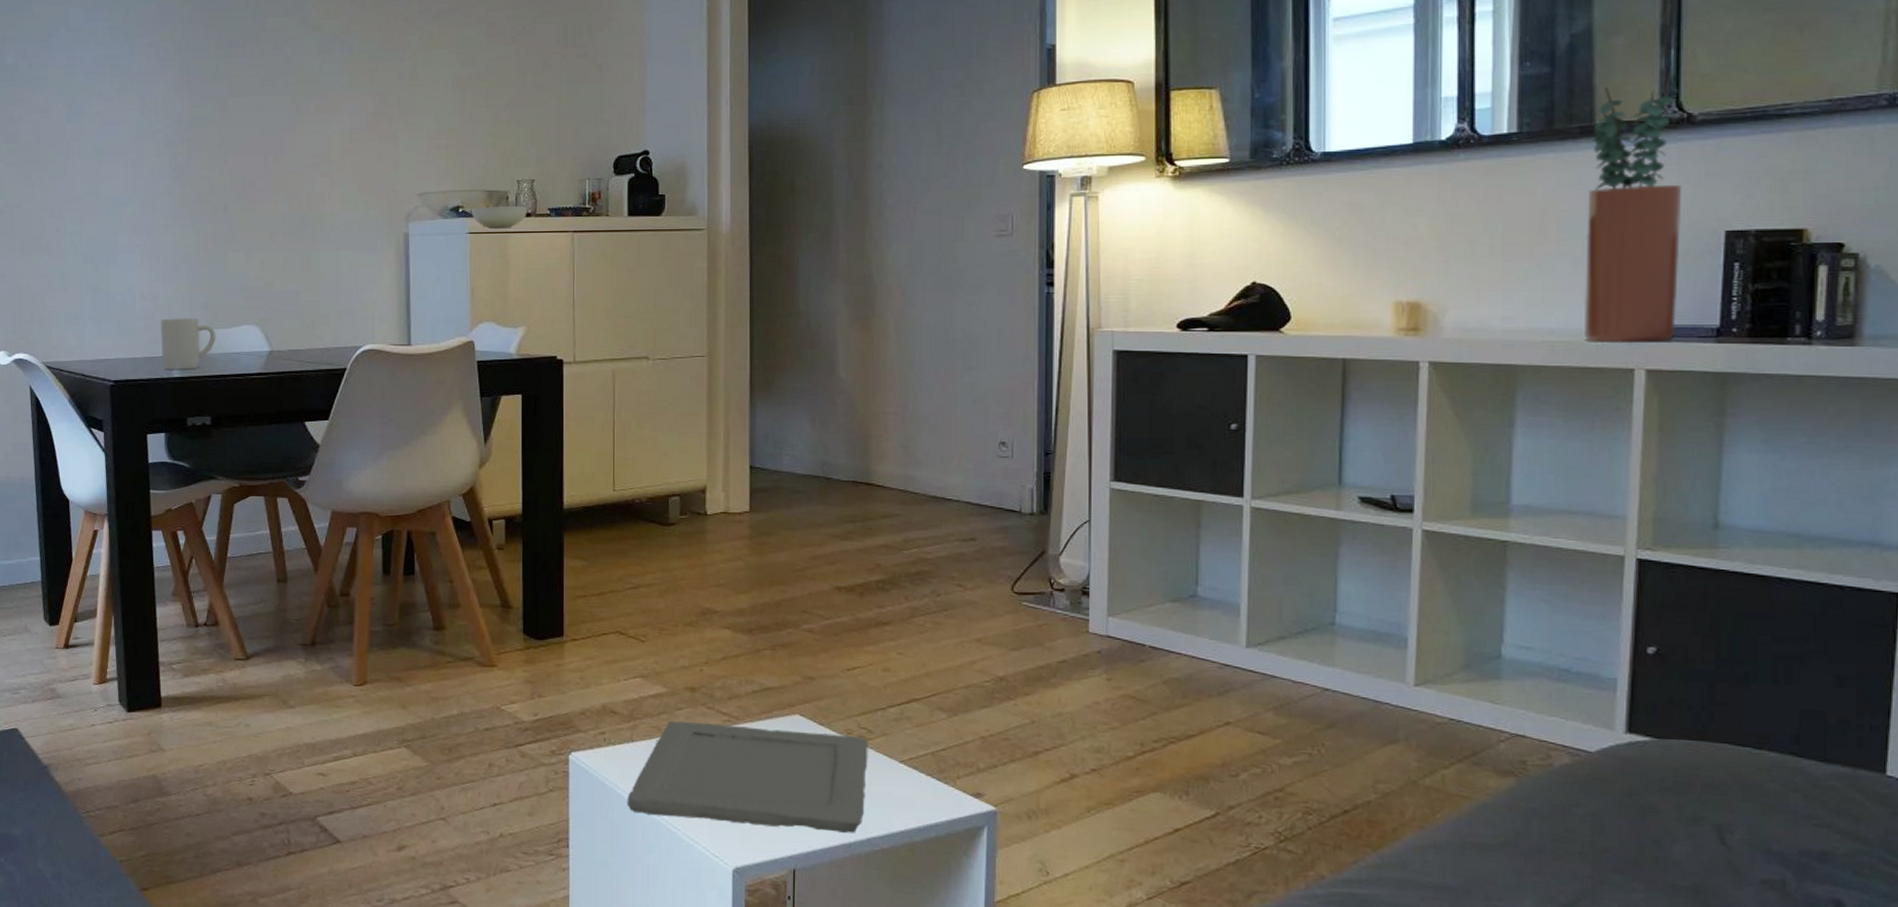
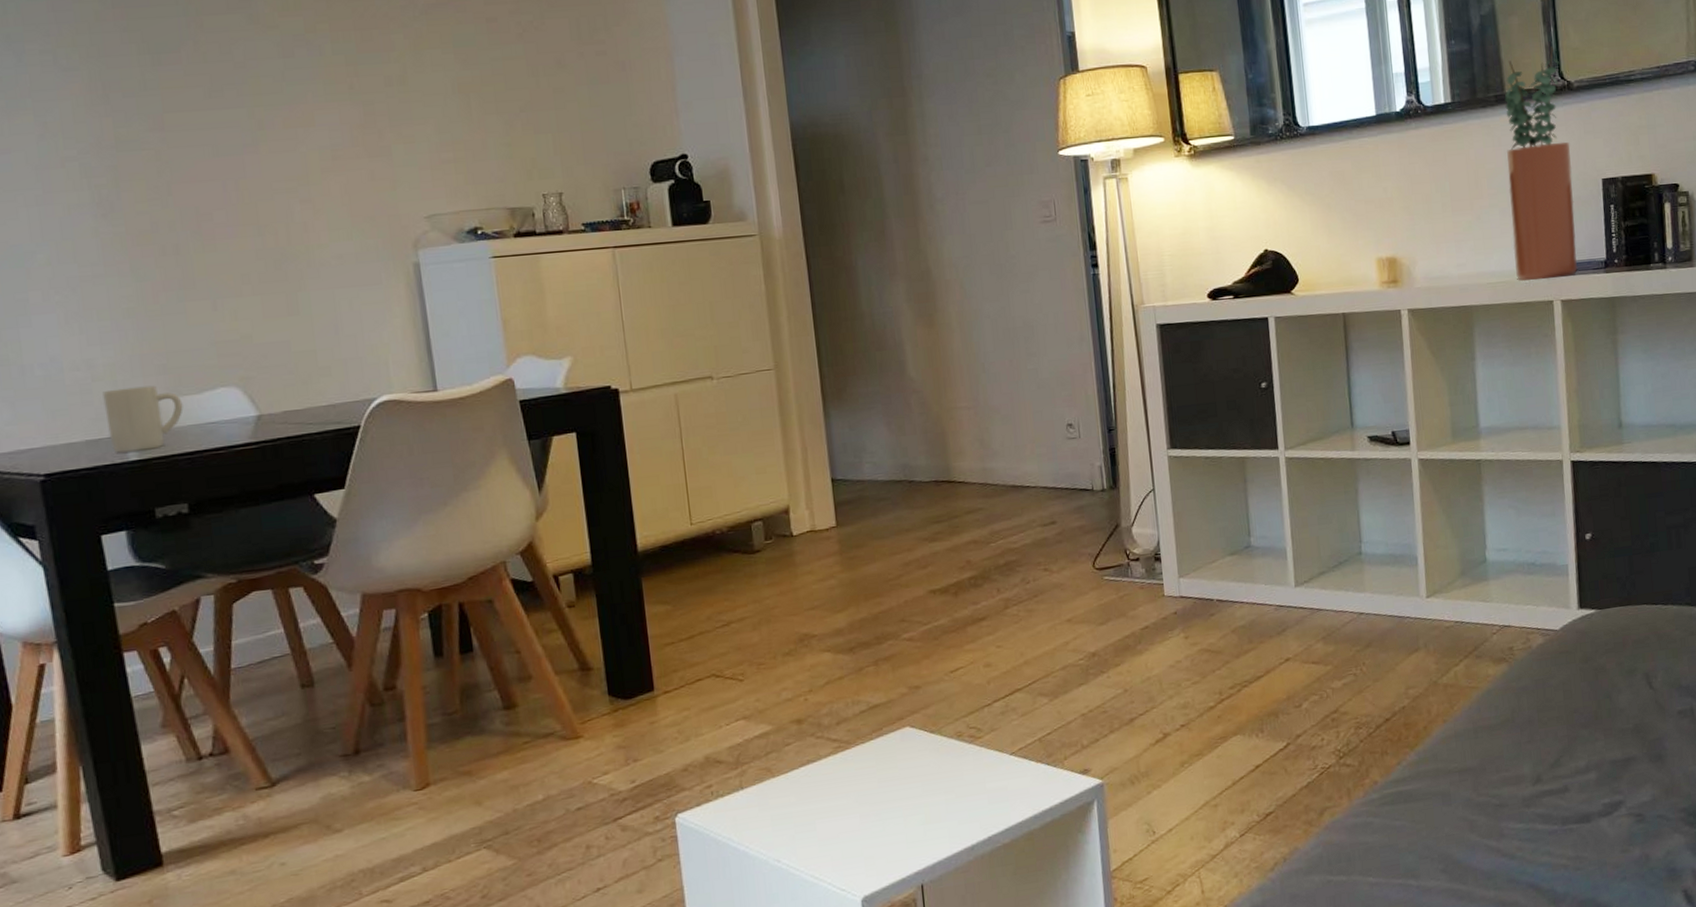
bowl: present [471,205,528,230] -> none [491,222,559,252]
decorative tray: present [627,721,868,833] -> none [743,737,984,864]

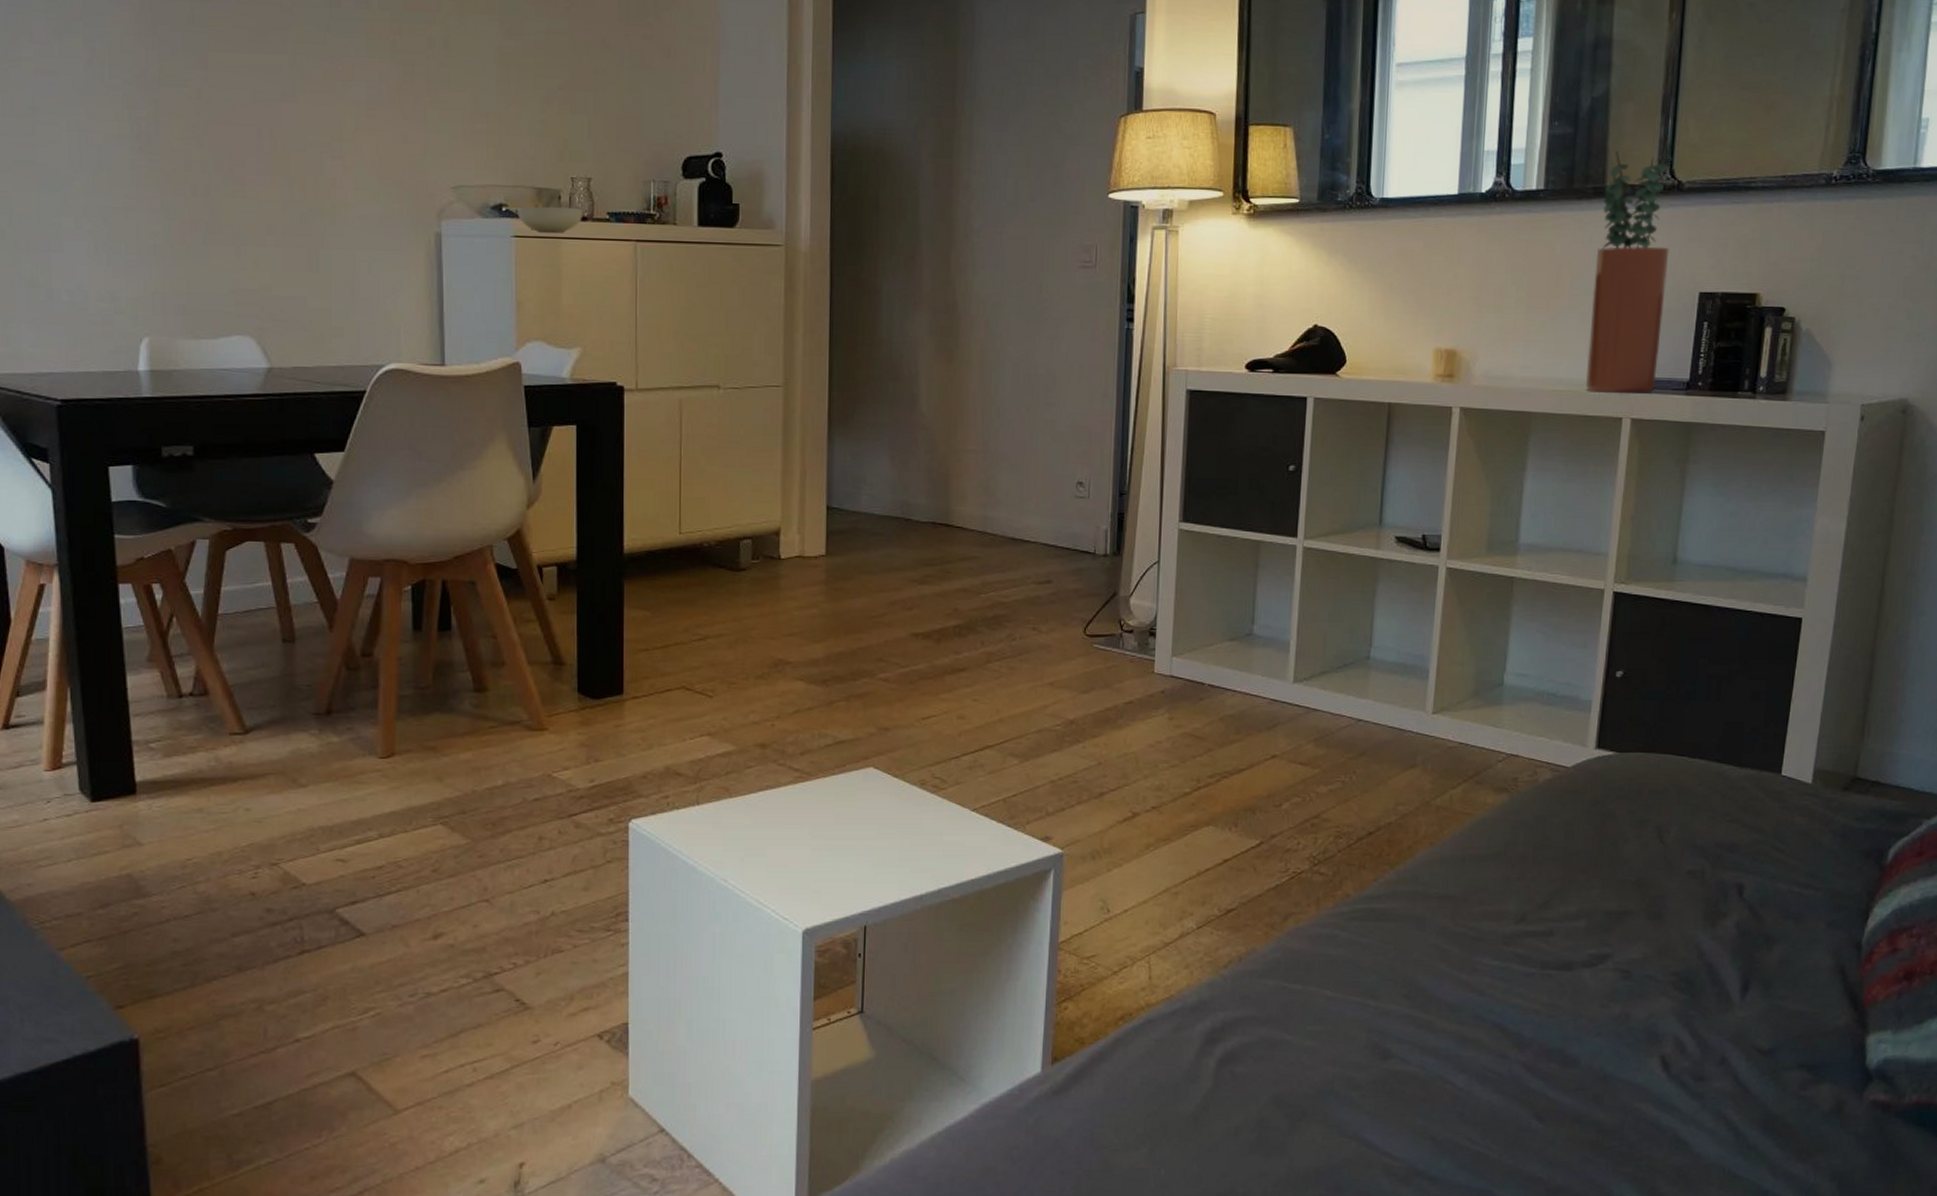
mug: present [102,385,183,454] -> none [123,324,198,390]
bowl: none [491,222,559,252] -> present [516,206,584,234]

